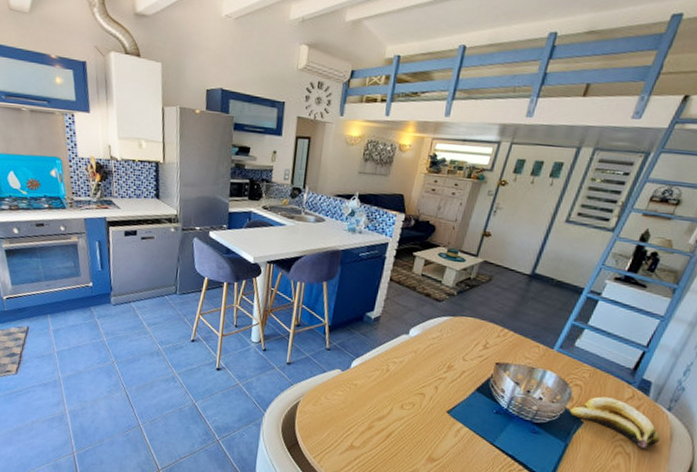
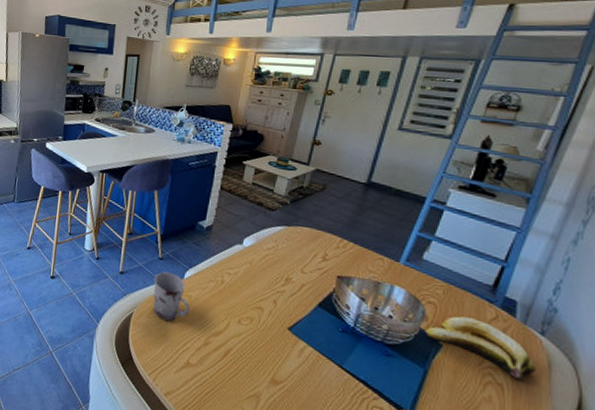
cup: none [319,362,356,408] -> present [153,271,190,321]

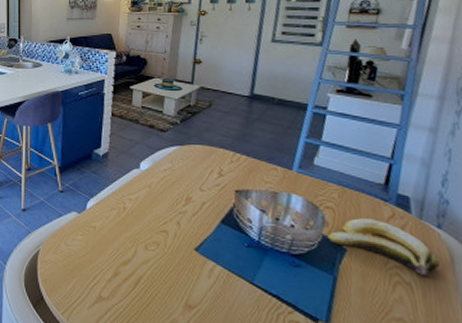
cup: present [153,271,190,321] -> none [57,204,96,255]

